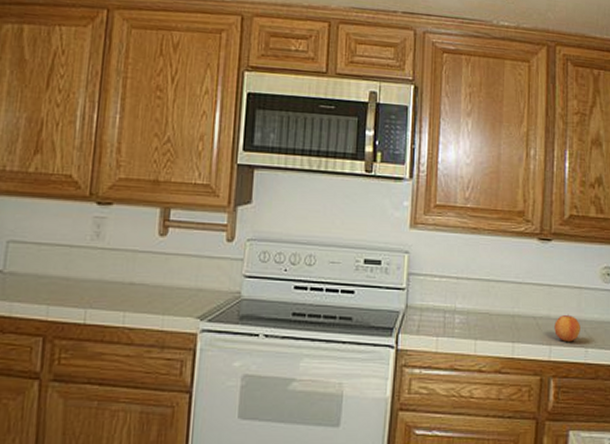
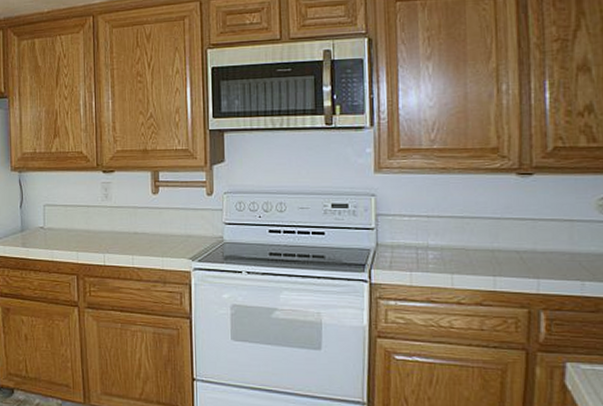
apple: present [554,314,580,342] -> none [542,247,574,275]

